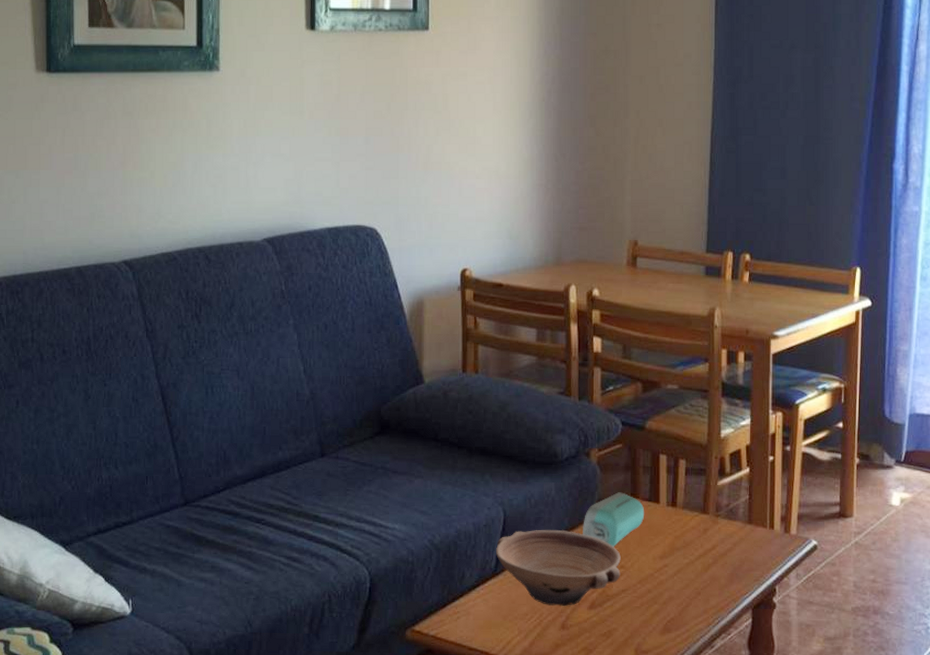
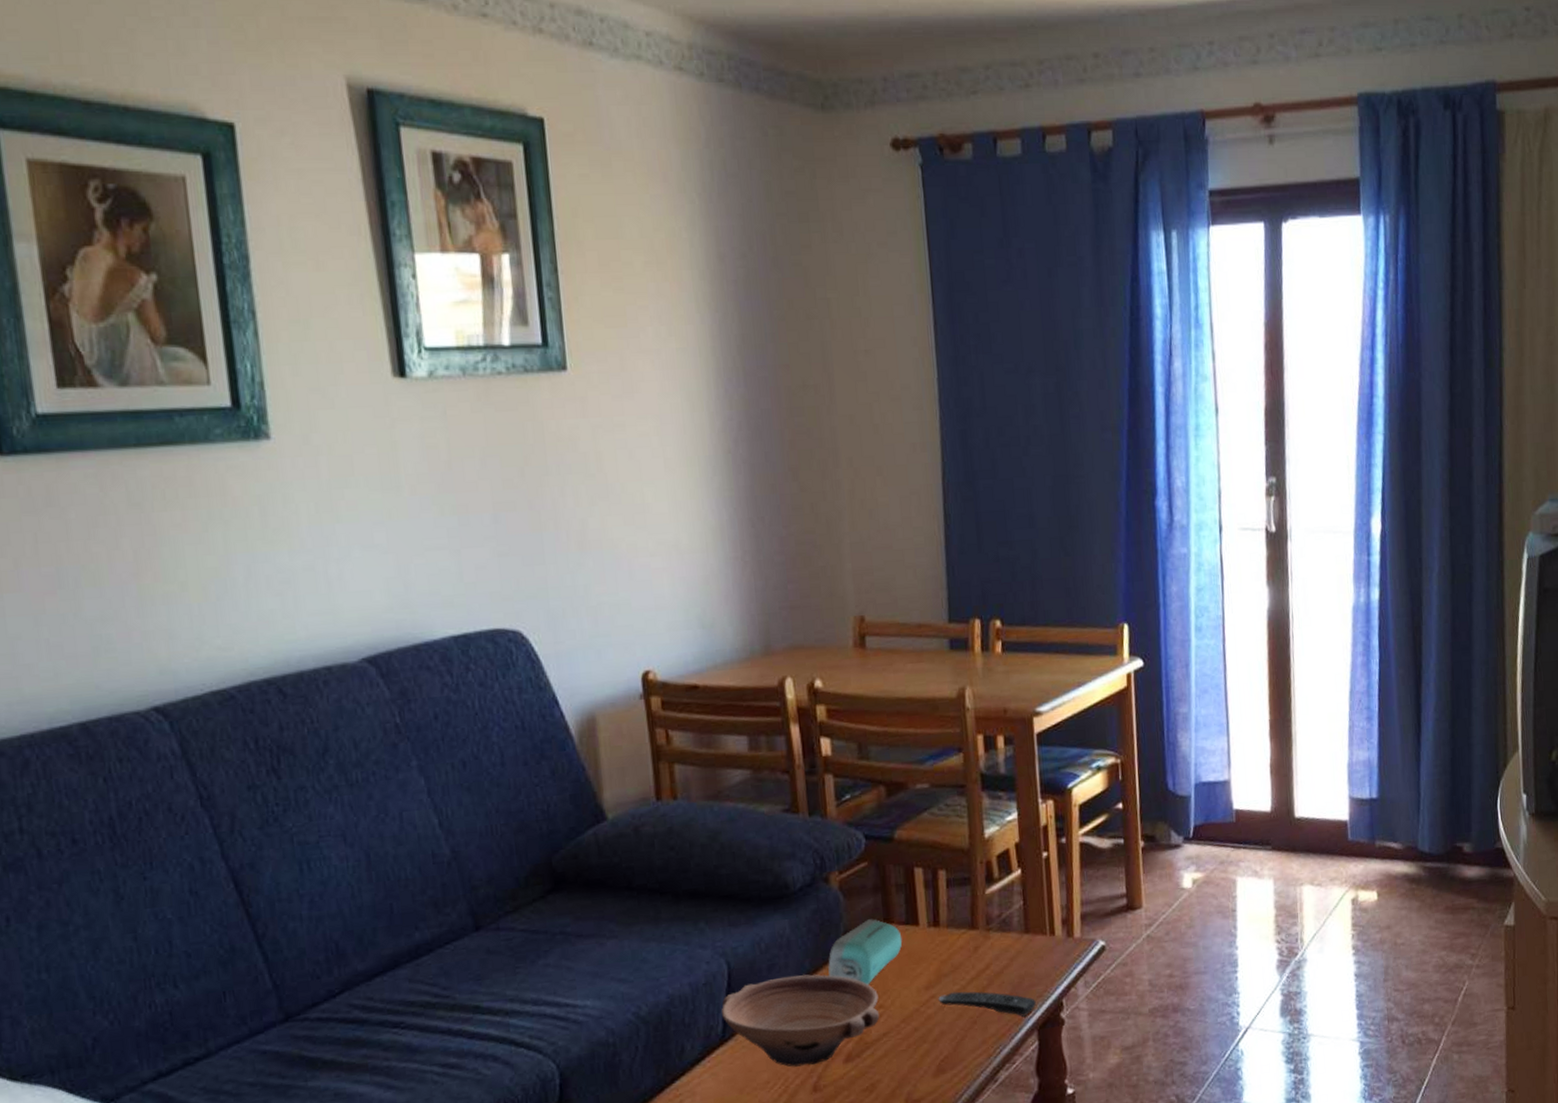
remote control: none [670,564,752,595] -> present [938,991,1036,1017]

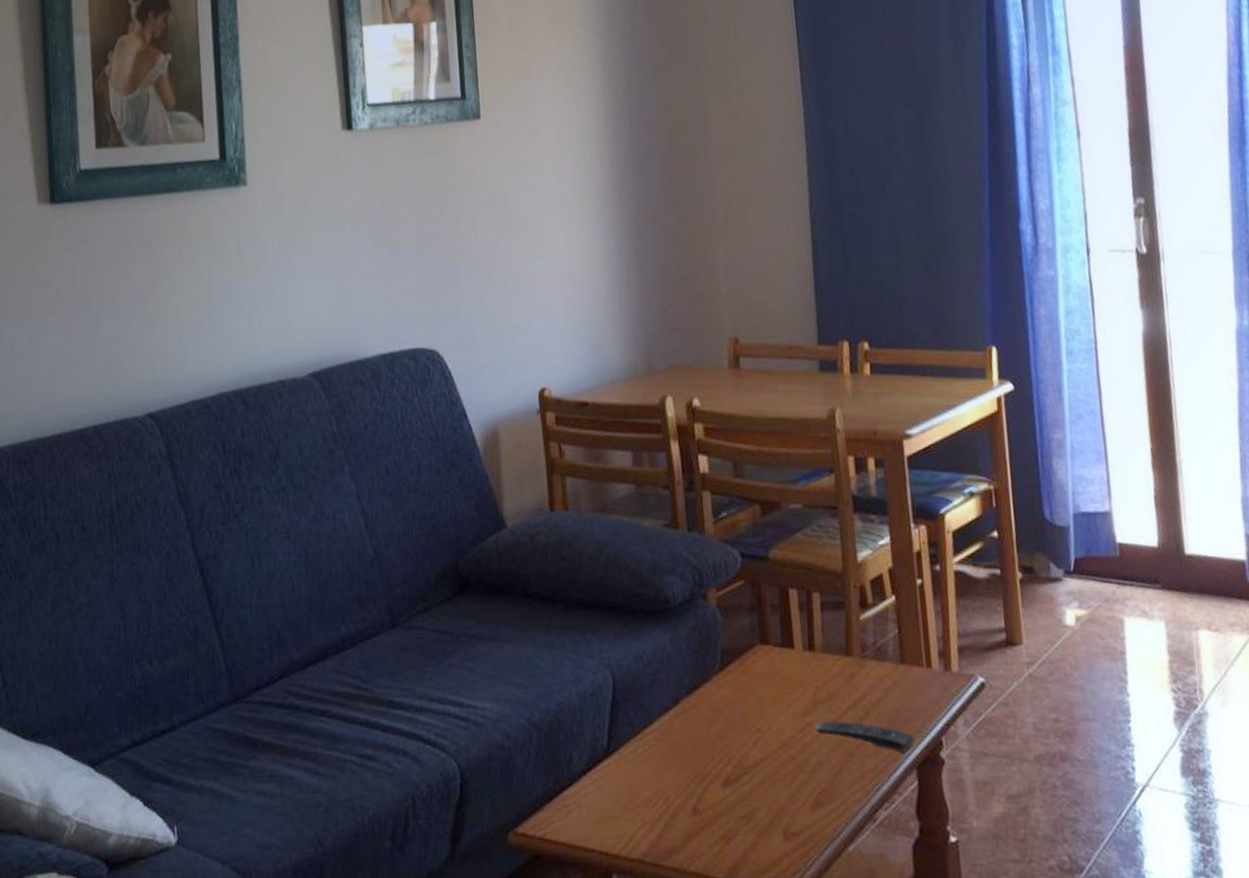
bowl: present [722,974,880,1067] -> none [607,692,757,787]
speaker: present [828,919,903,985] -> none [707,639,778,707]

